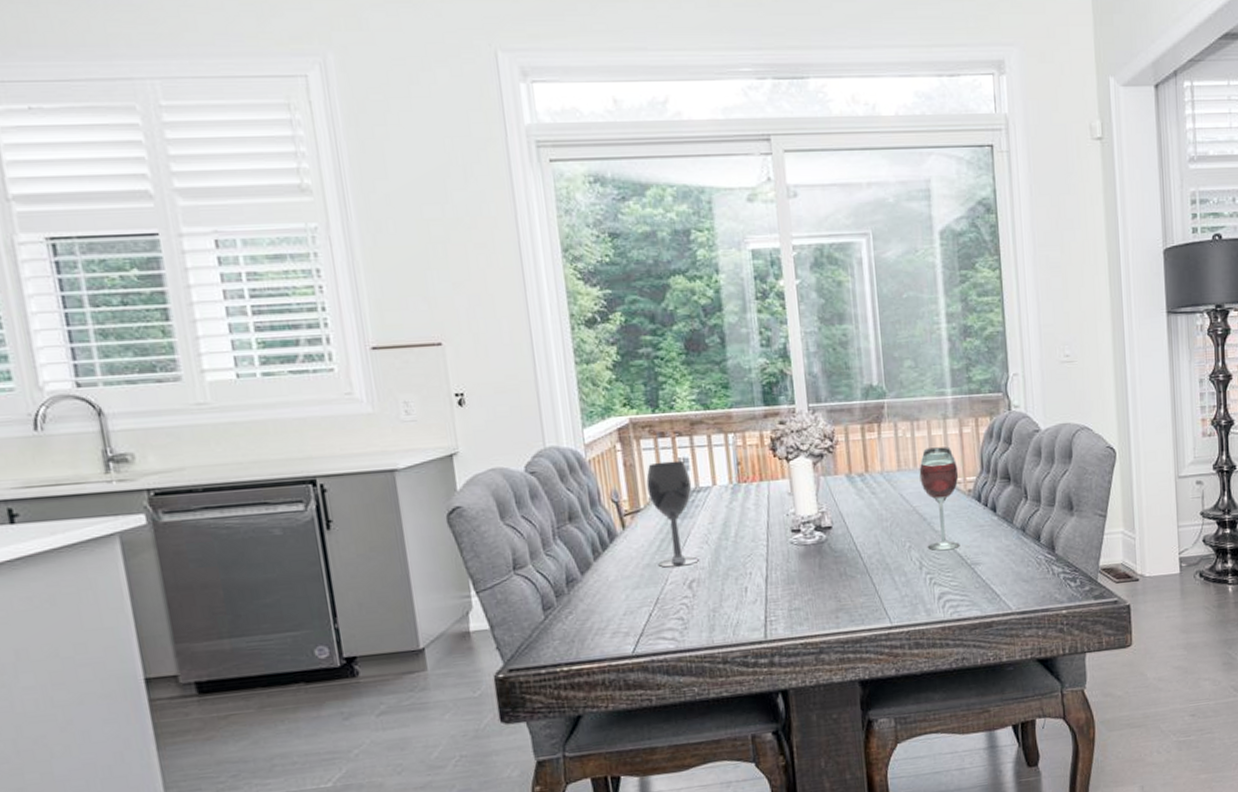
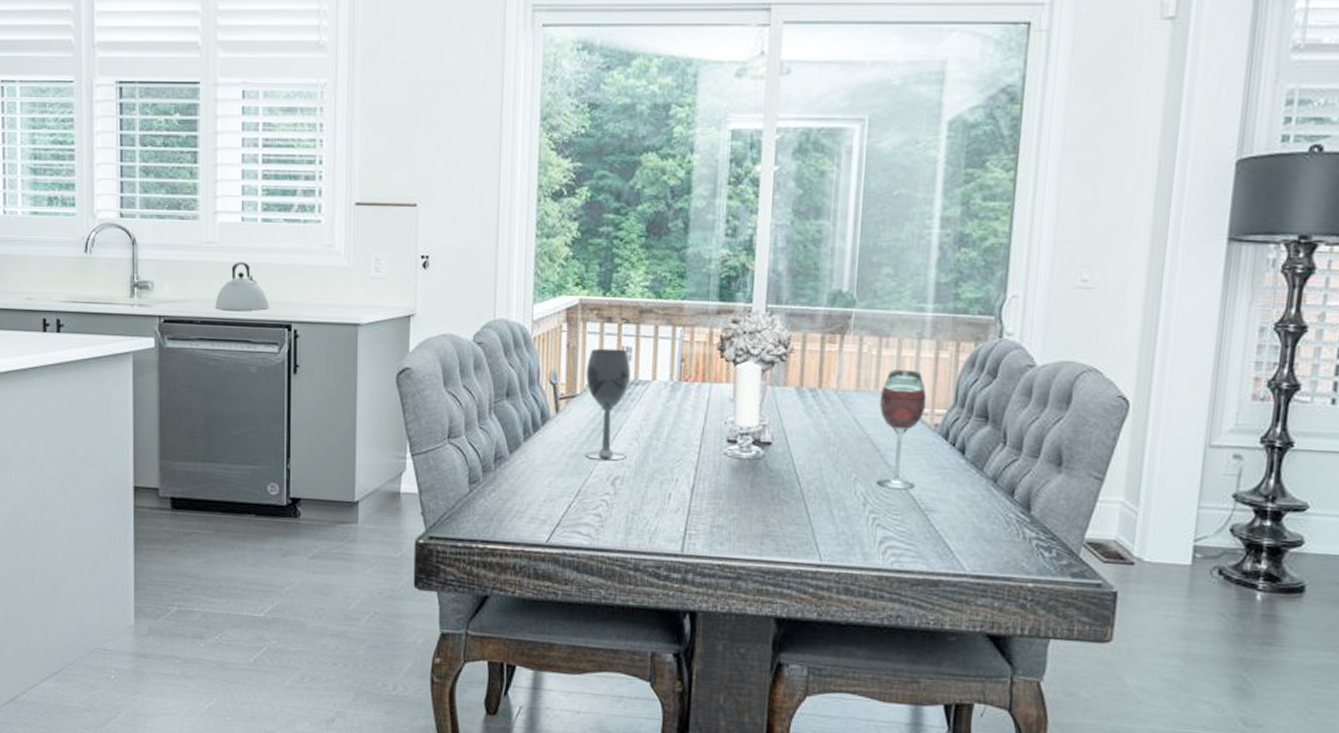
kettle: none [217,420,286,475] -> present [215,261,269,312]

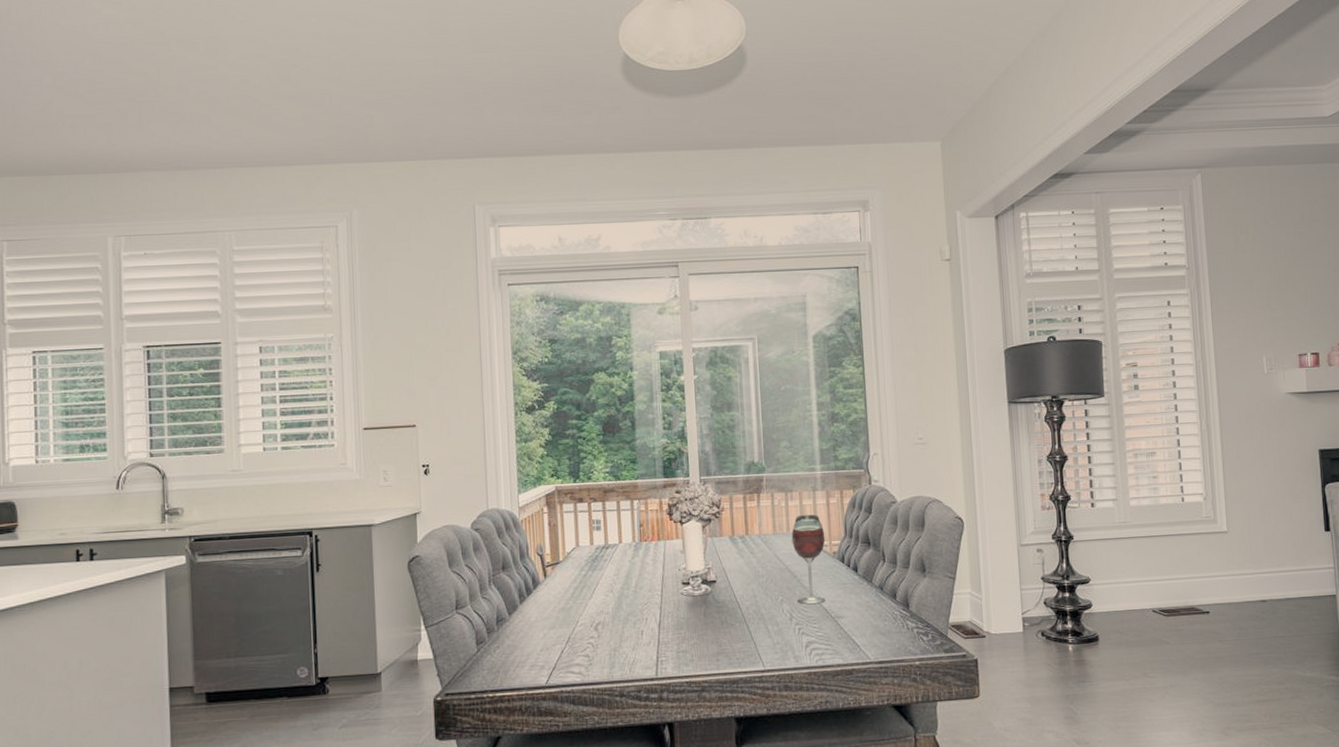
kettle: present [215,261,269,312] -> none [241,484,292,526]
wine glass: present [585,348,631,462] -> none [566,522,604,612]

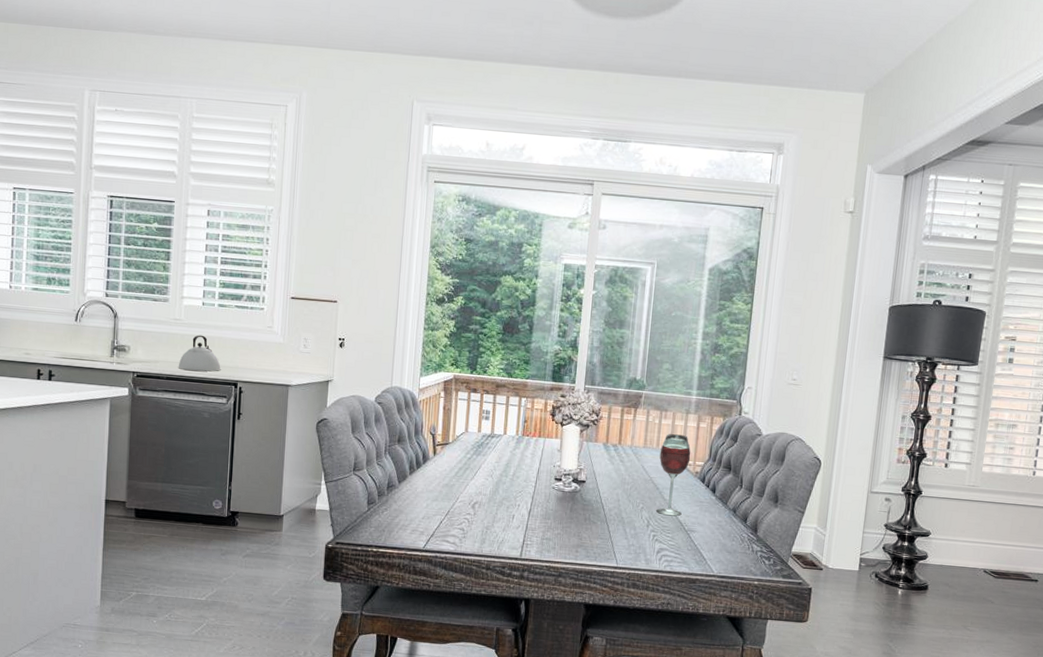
kettle: none [241,484,292,526] -> present [178,335,221,372]

